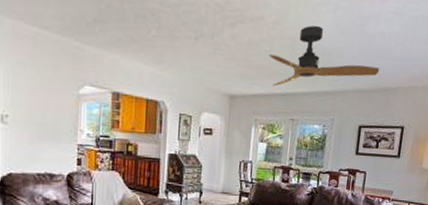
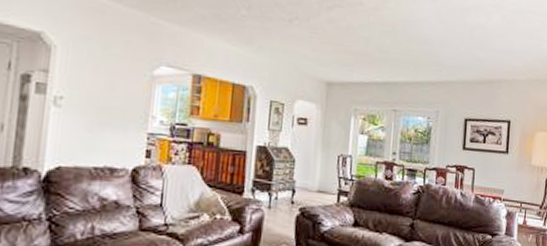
ceiling fan: present [268,25,380,87] -> none [368,13,483,75]

